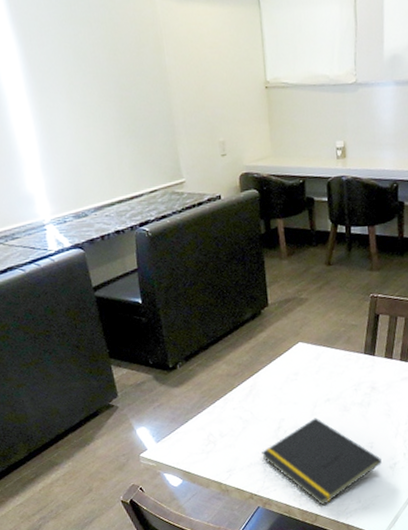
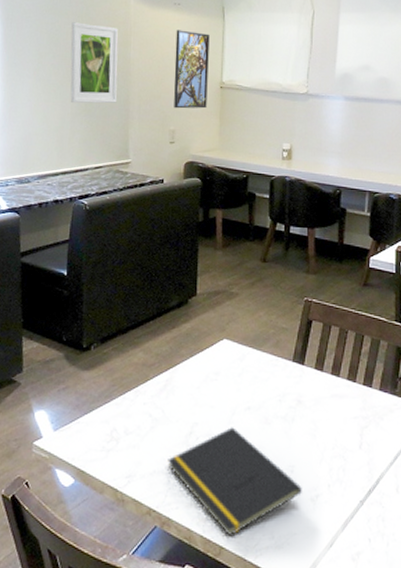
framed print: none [96,30,161,124] -> present [70,22,119,104]
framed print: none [210,25,254,118] -> present [174,30,210,109]

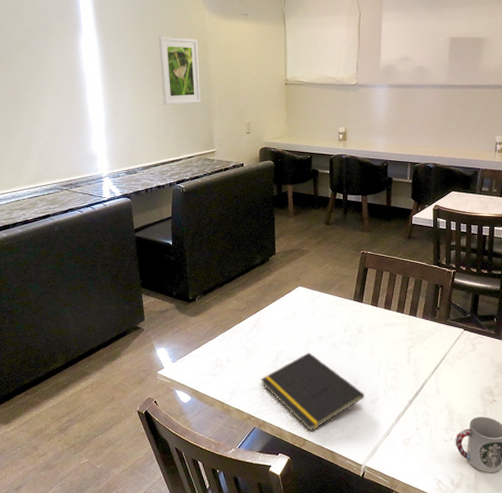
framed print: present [174,30,210,109] -> none [246,37,275,104]

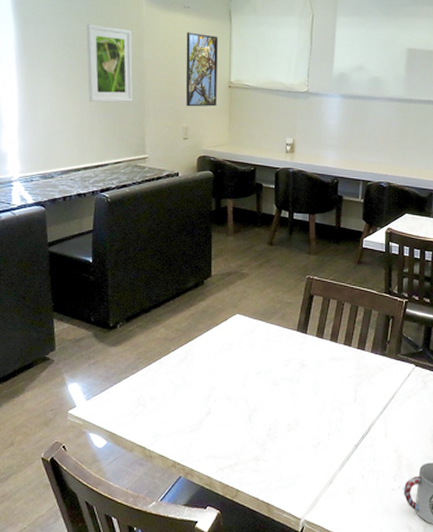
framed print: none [246,37,275,104] -> present [186,32,218,107]
notepad: present [261,352,364,432] -> none [189,389,306,481]

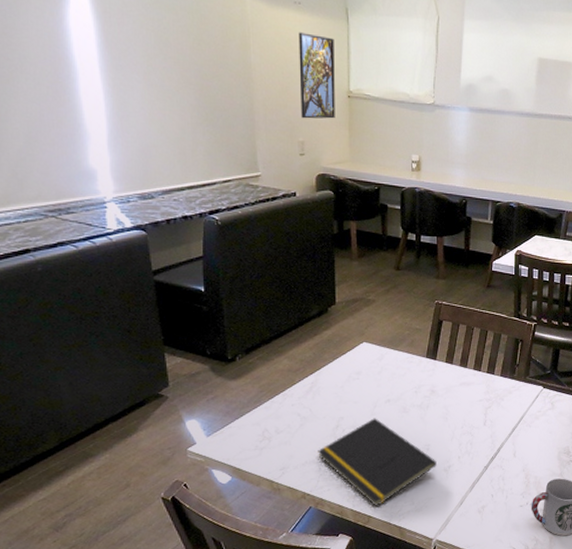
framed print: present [86,24,133,103] -> none [181,19,241,113]
notepad: none [189,389,306,481] -> present [318,418,437,507]

